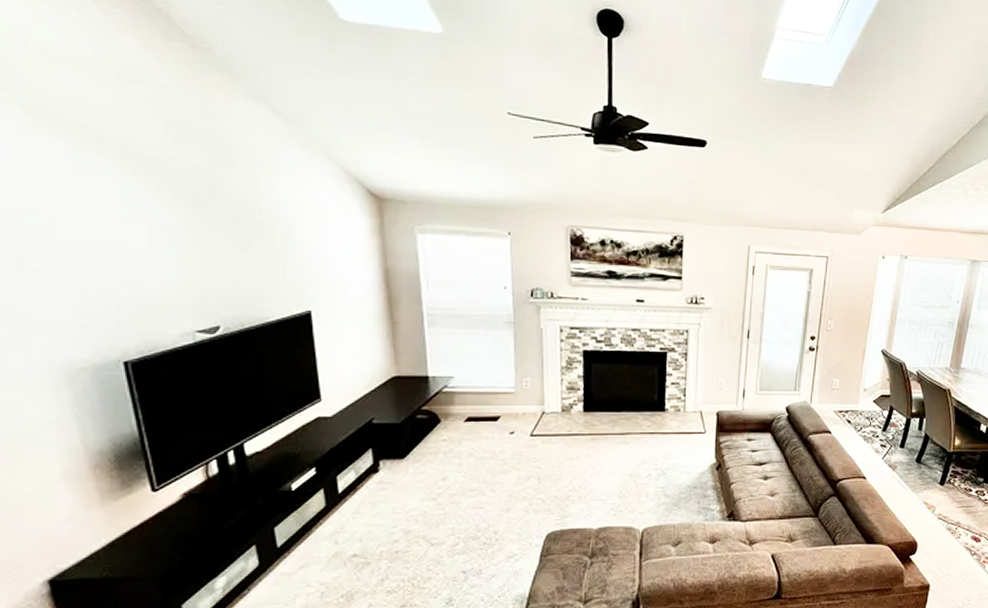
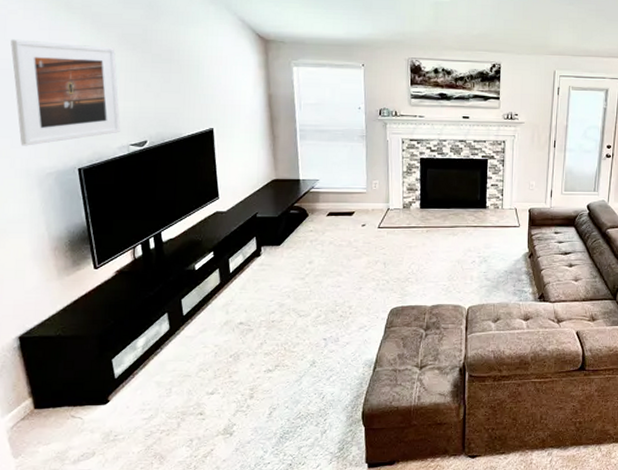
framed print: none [17,187,183,332] -> present [11,39,121,146]

